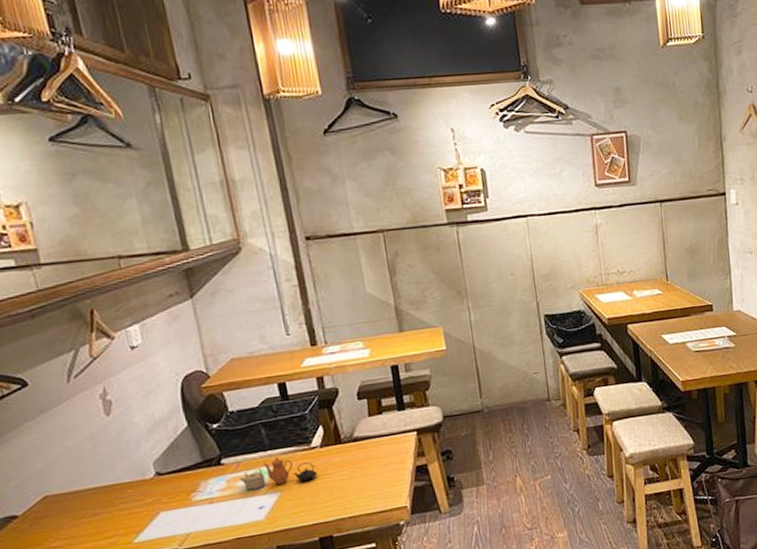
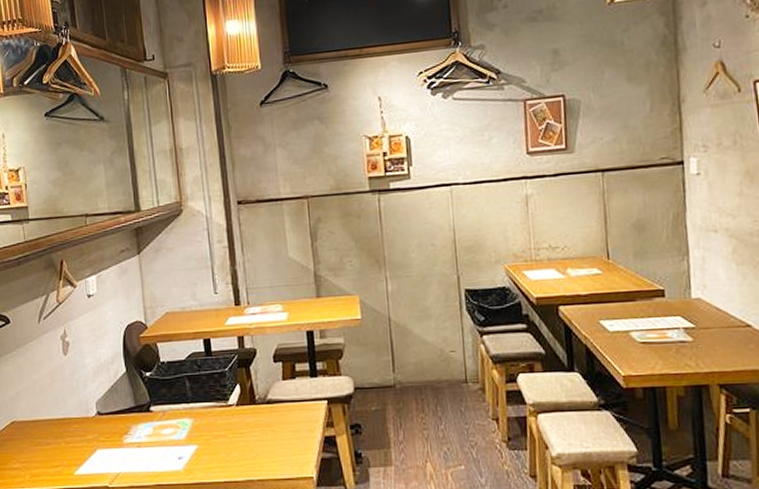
teapot: present [239,457,317,491] -> none [164,410,232,440]

